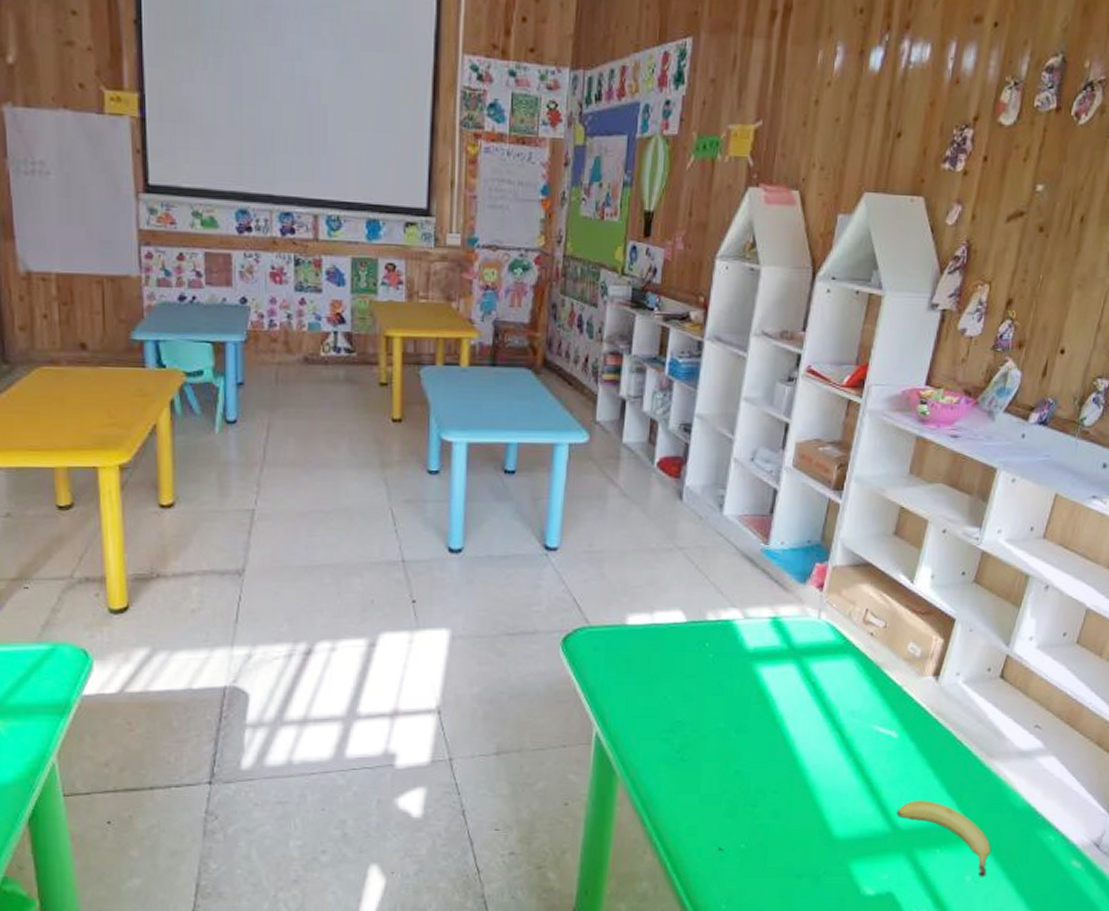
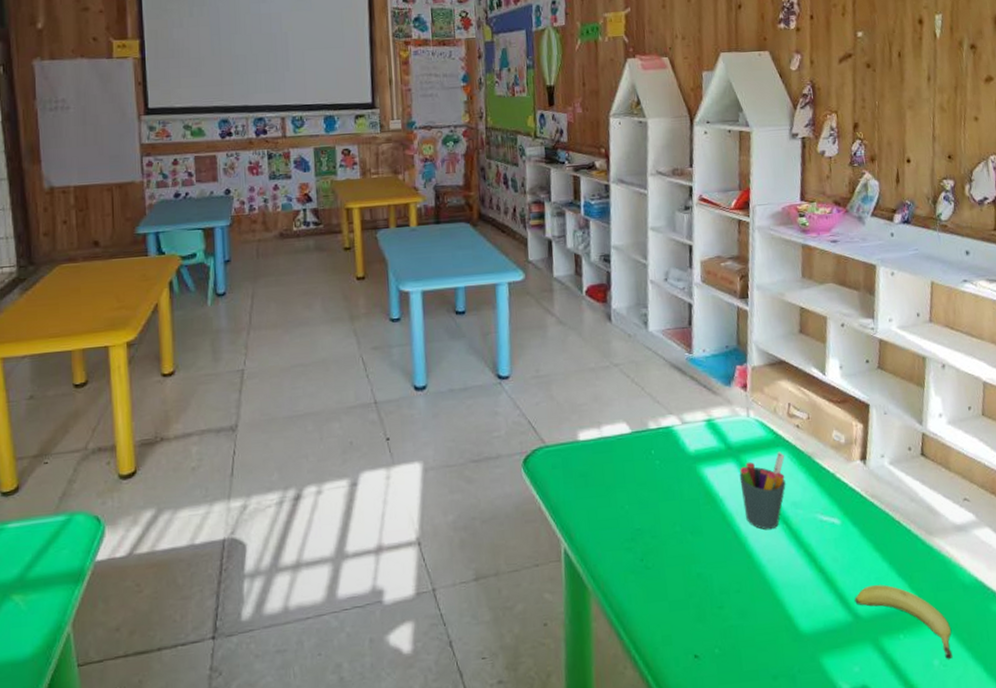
pen holder: none [797,658,852,736] -> present [739,452,786,530]

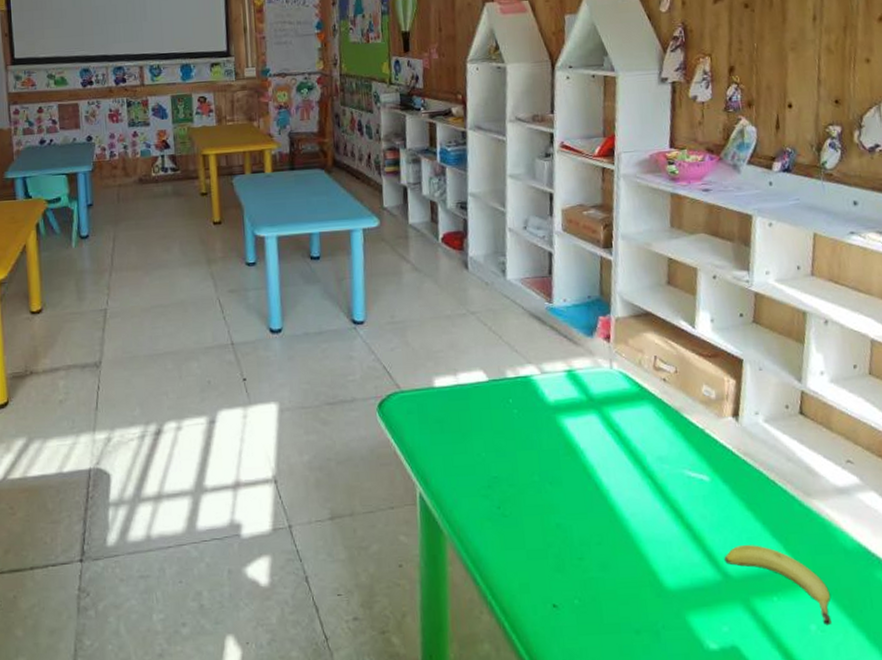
pen holder: present [739,452,786,530] -> none [601,405,651,484]

